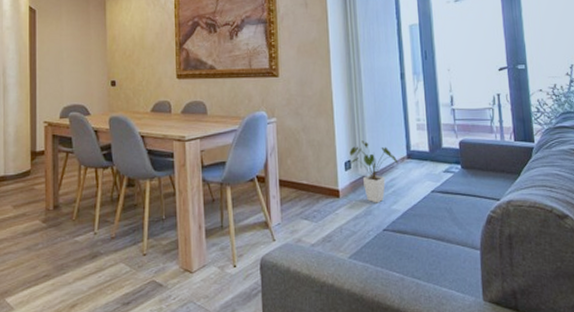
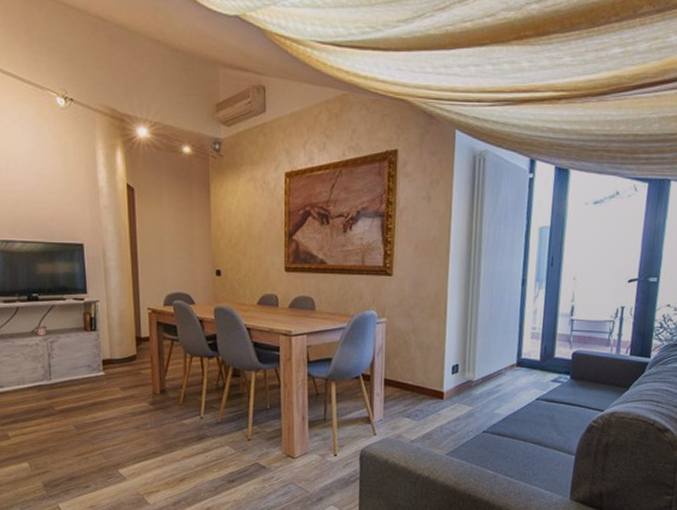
house plant: present [349,141,398,203] -> none [457,346,507,407]

